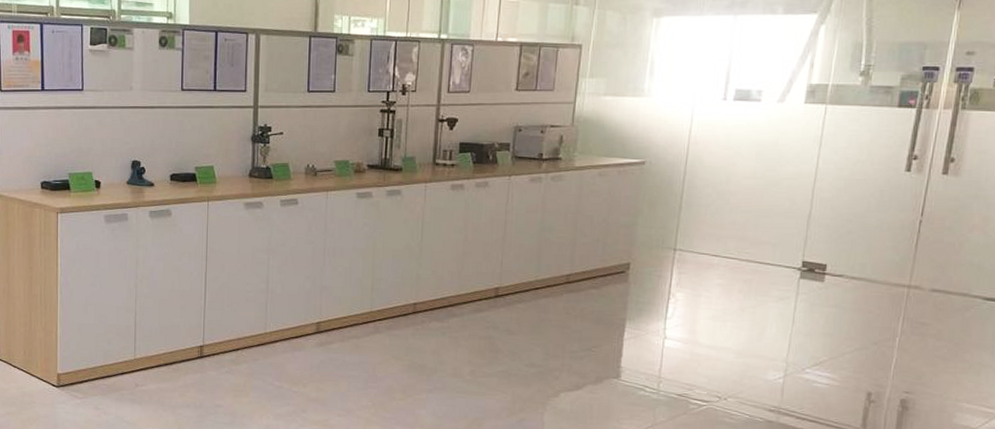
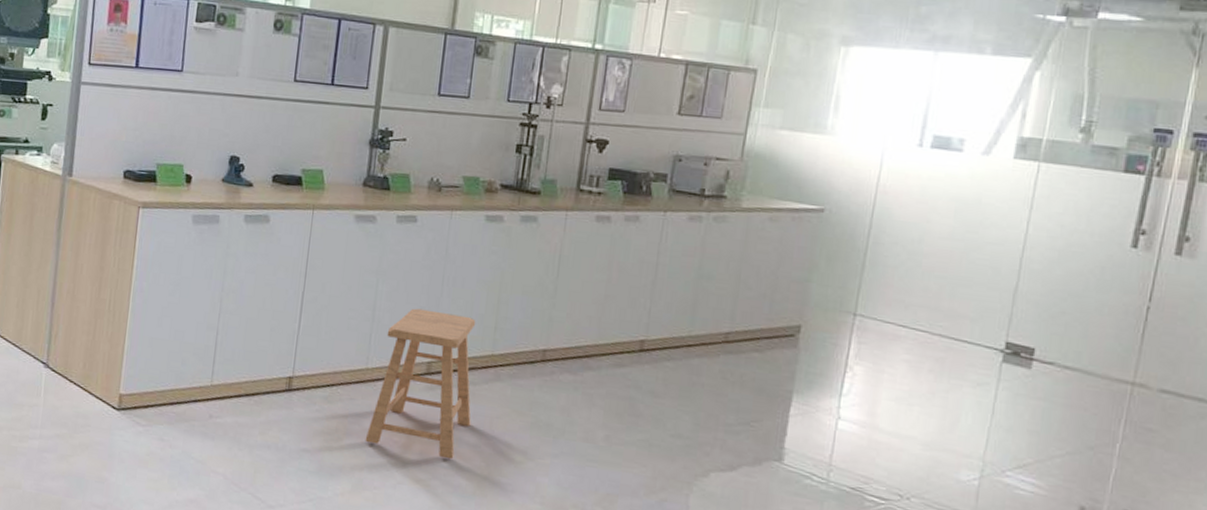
stool: none [269,278,357,402] -> present [365,308,476,460]

